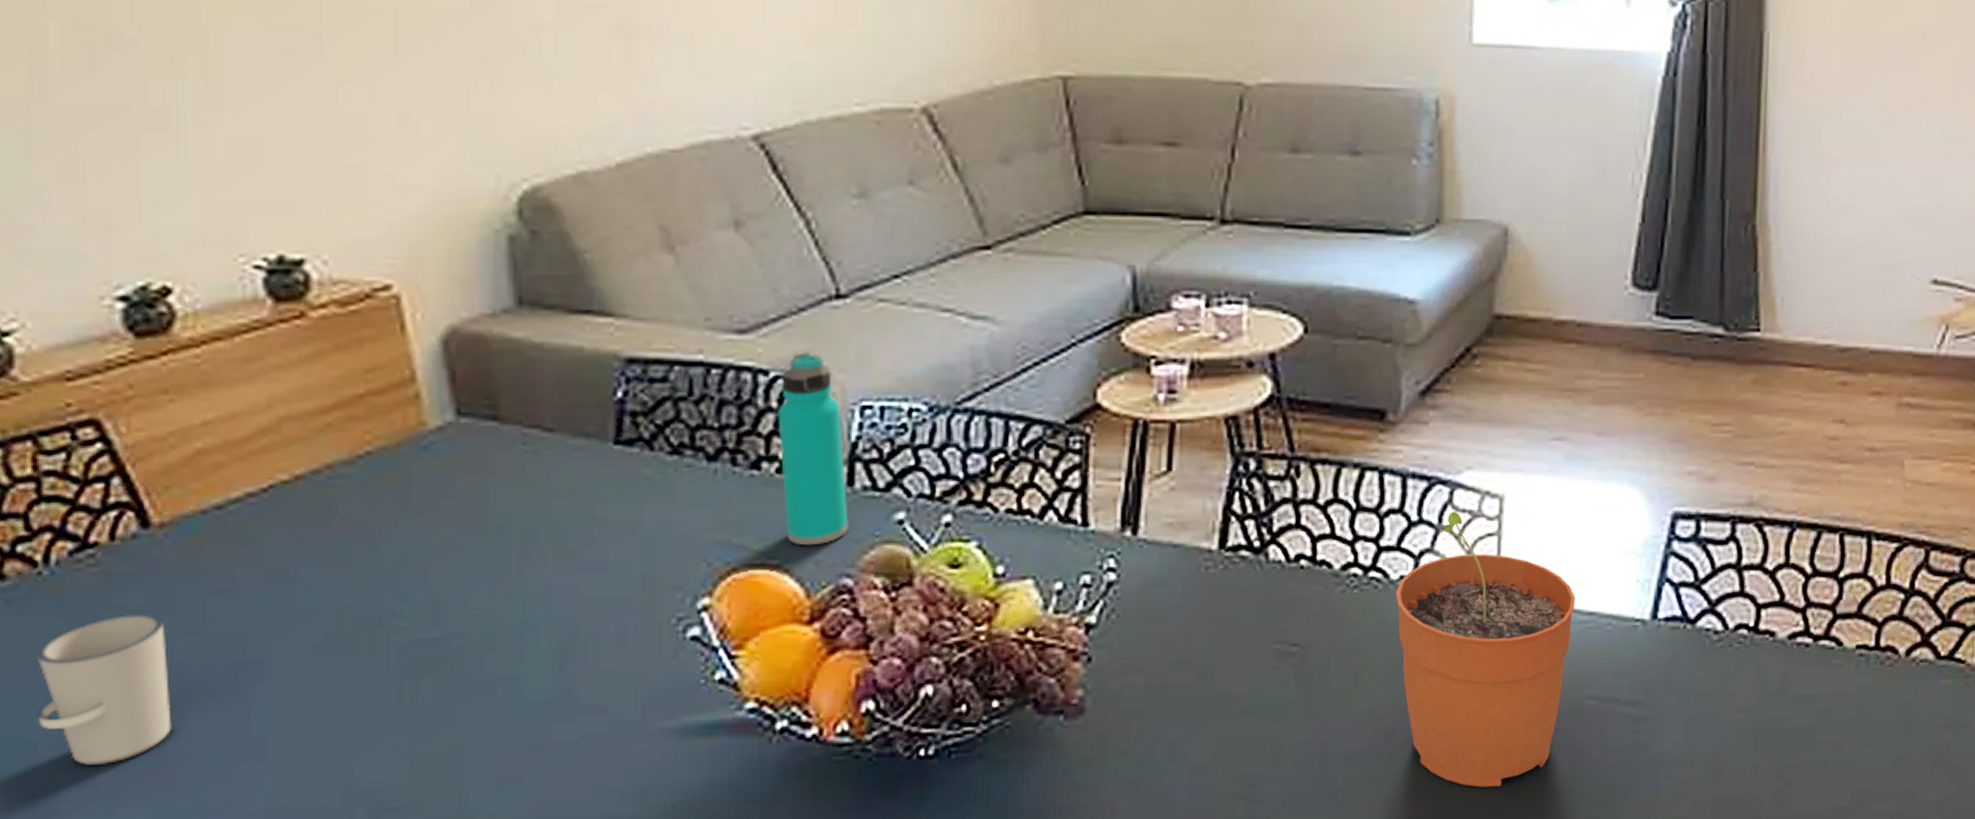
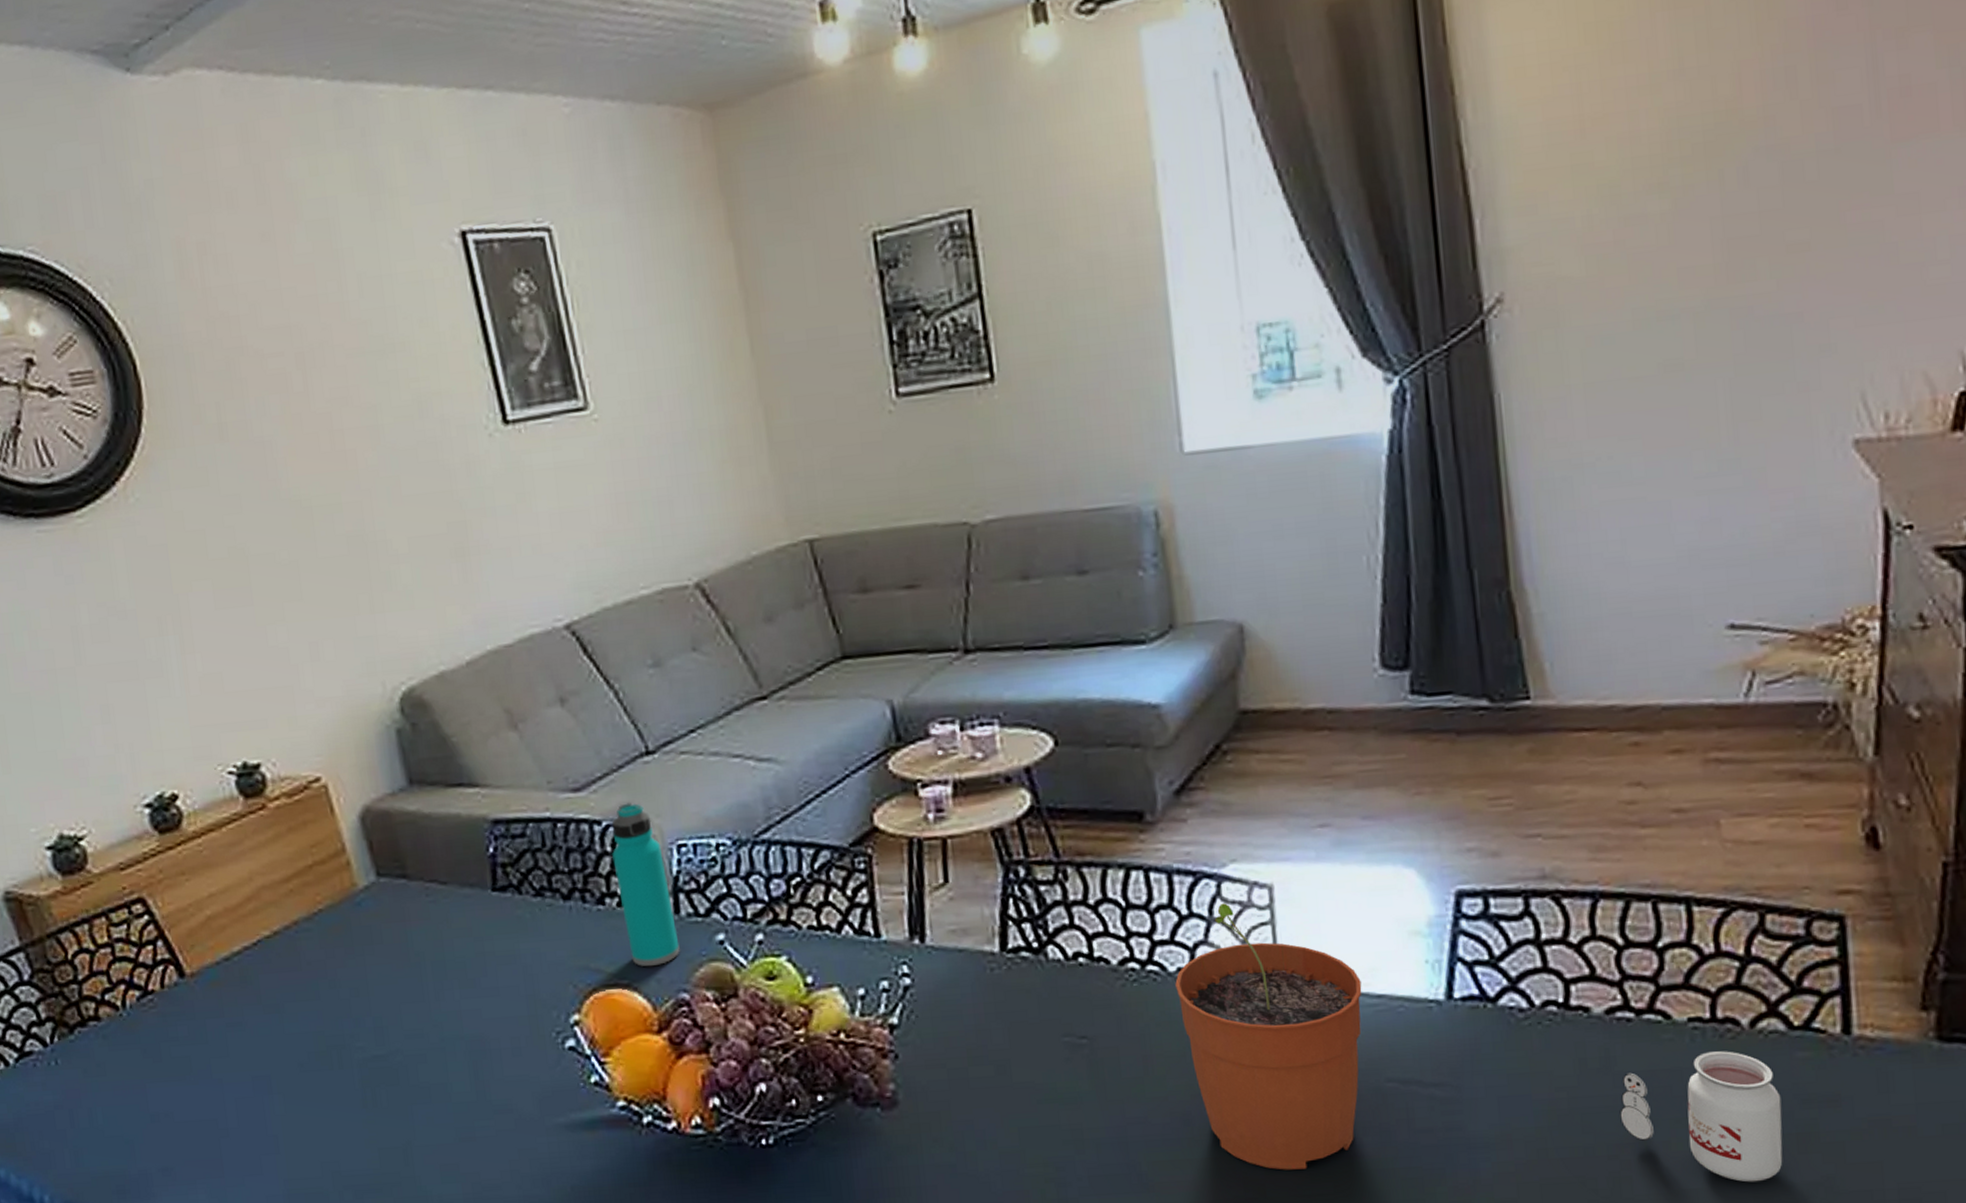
cup: present [36,613,172,765] -> none [126,1042,217,1158]
candle: none [1789,677,1923,801] -> present [1620,1051,1783,1183]

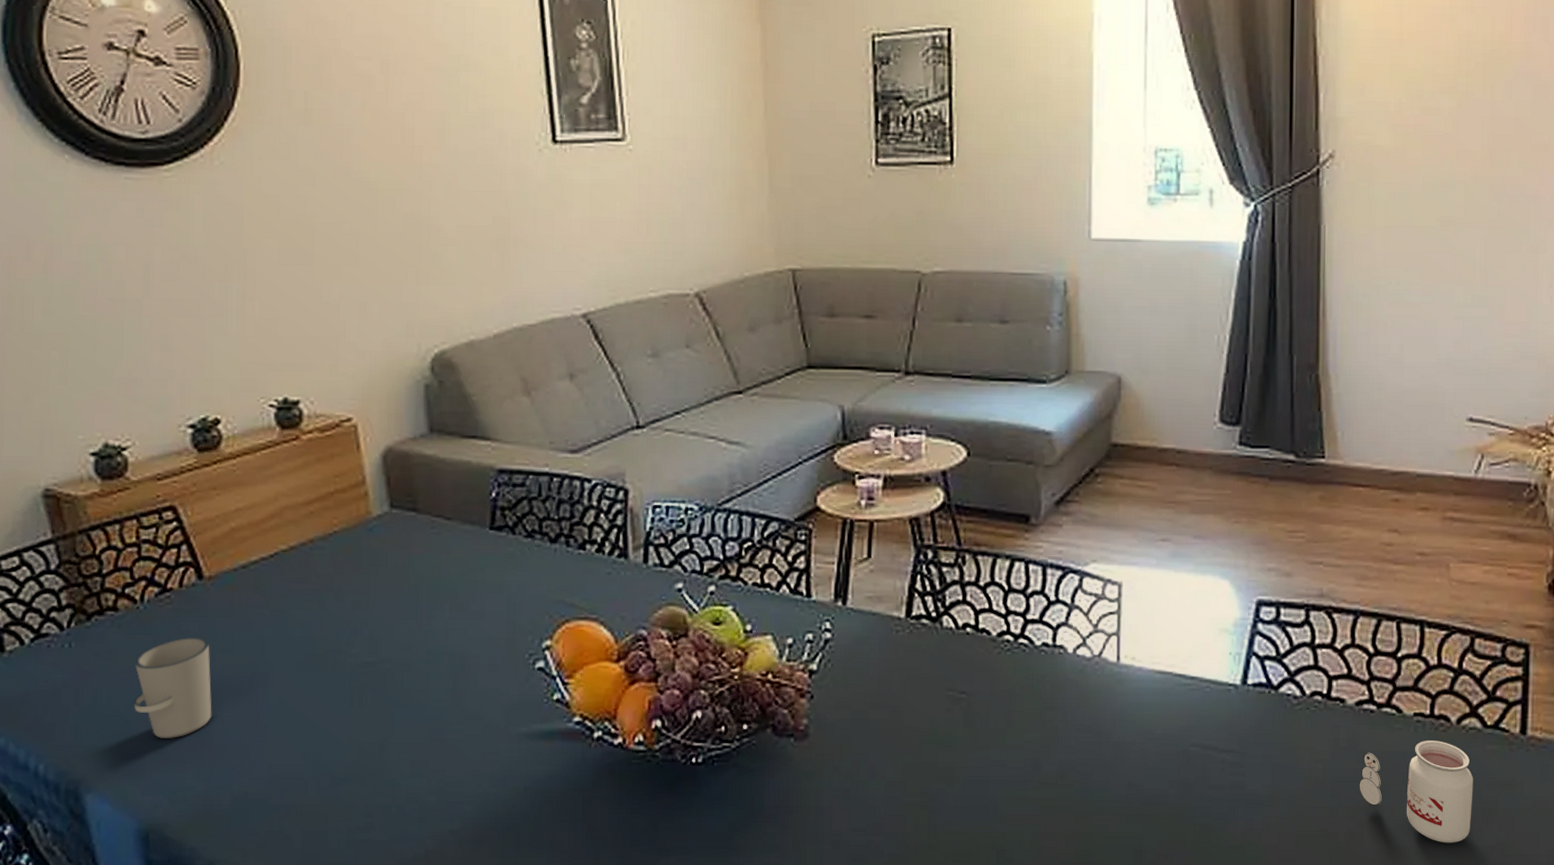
cup: none [126,1042,217,1158] -> present [133,636,212,738]
water bottle: present [612,803,680,967] -> none [597,467,644,606]
plant pot: present [1175,903,1362,1170] -> none [1039,594,1180,812]

